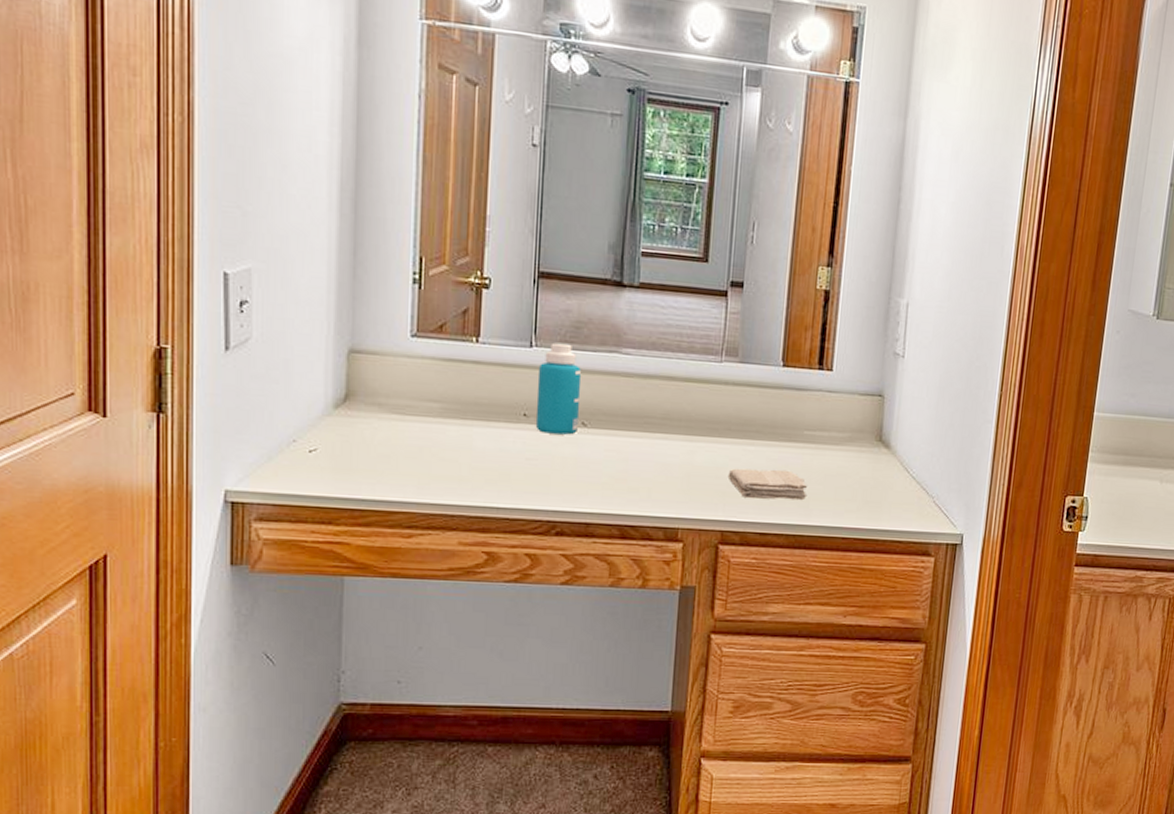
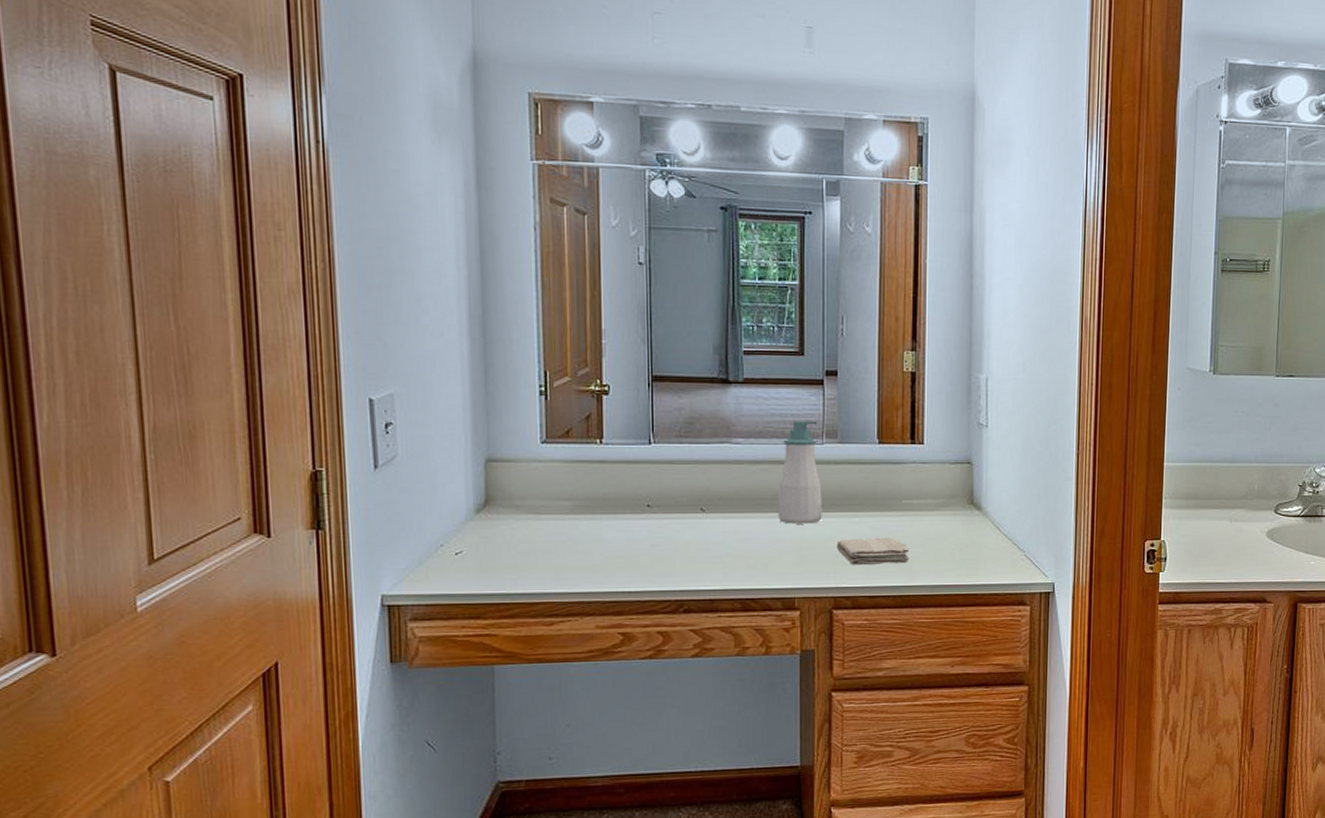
bottle: present [535,342,582,435] -> none [657,438,698,521]
soap bottle: none [666,334,718,449] -> present [778,421,822,524]

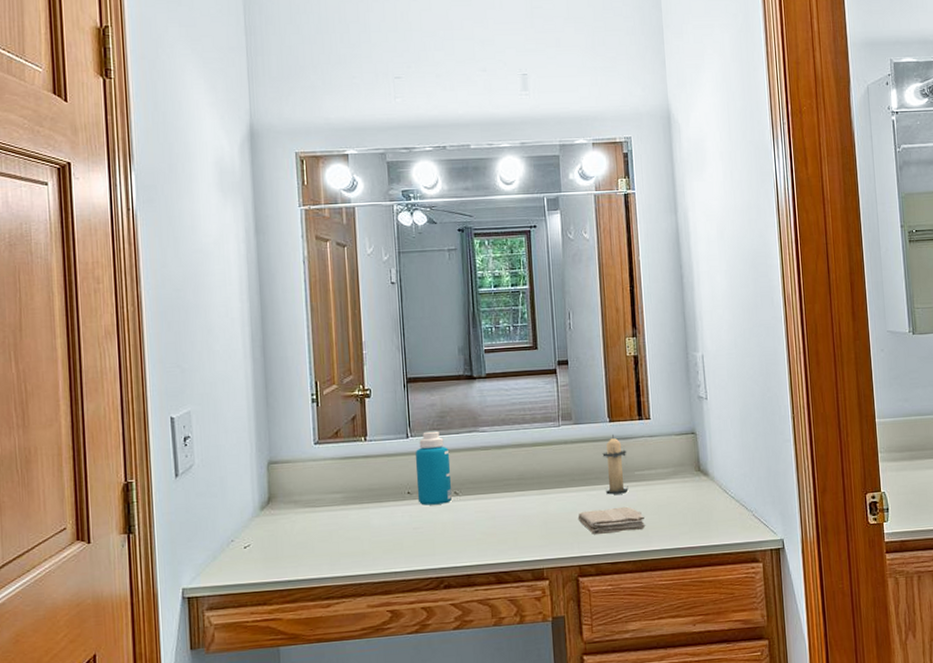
bottle: none [657,438,698,521] -> present [415,431,453,506]
soap bottle: present [778,421,822,524] -> none [522,406,563,501]
candle: none [868,458,896,523] -> present [602,435,629,495]

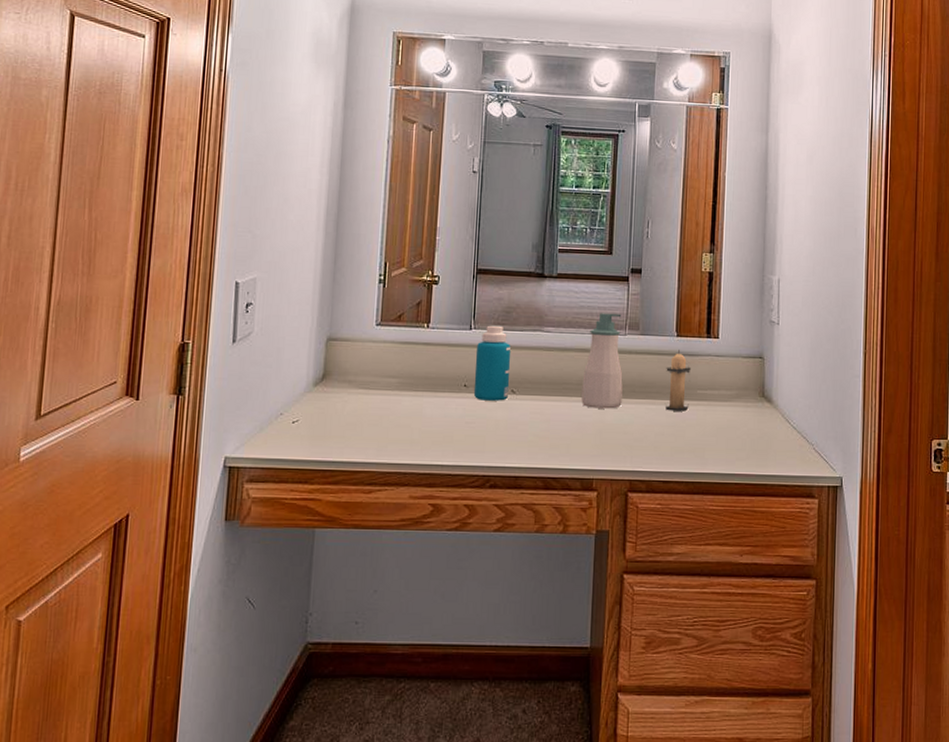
soap bottle: none [522,406,563,501] -> present [581,313,623,409]
washcloth: present [577,506,646,536] -> none [634,424,703,451]

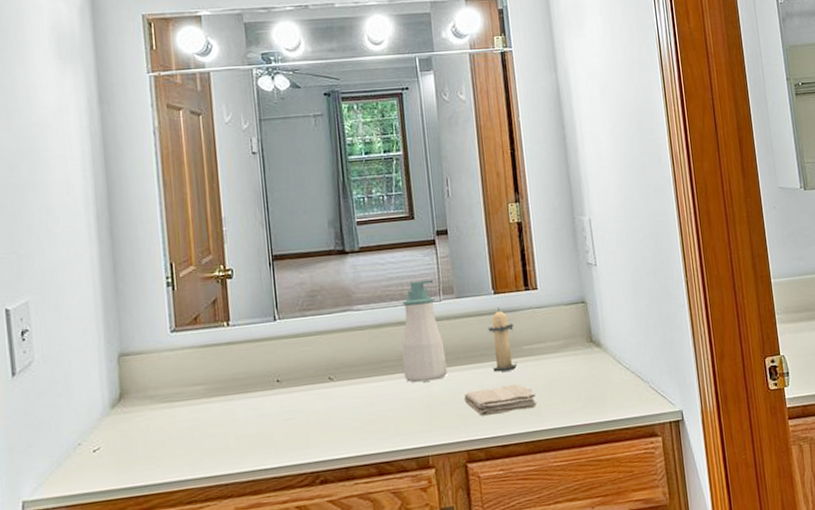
bottle: present [473,325,511,401] -> none [284,311,327,394]
washcloth: none [634,424,703,451] -> present [464,383,537,417]

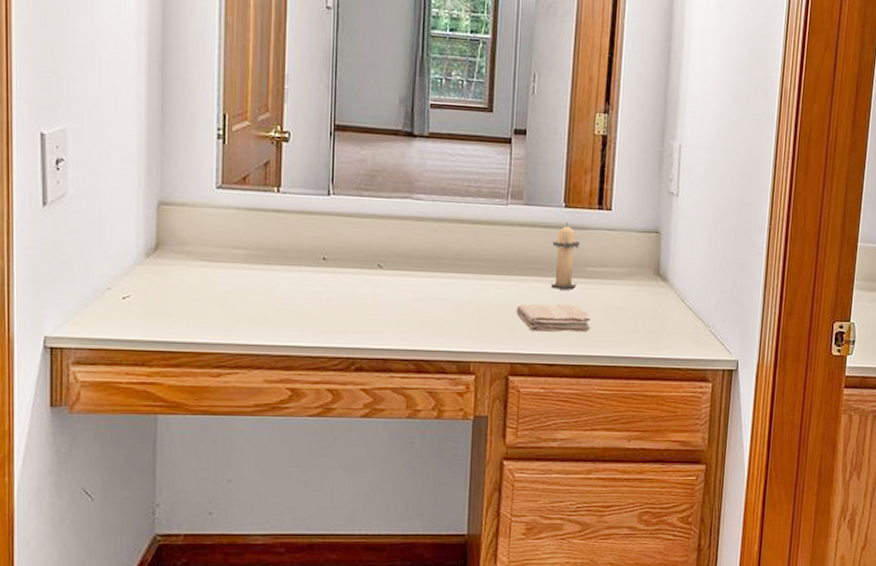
soap bottle: present [402,279,447,383] -> none [457,179,504,287]

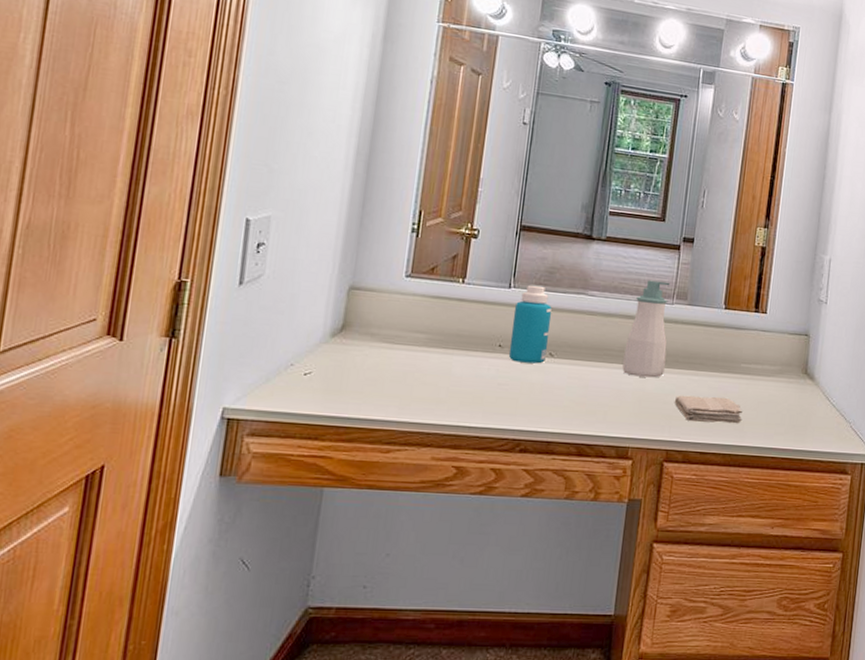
bottle: none [334,190,377,277] -> present [508,284,552,364]
soap bottle: none [457,179,504,287] -> present [622,280,671,378]
candle: present [551,222,581,290] -> none [708,323,737,384]

